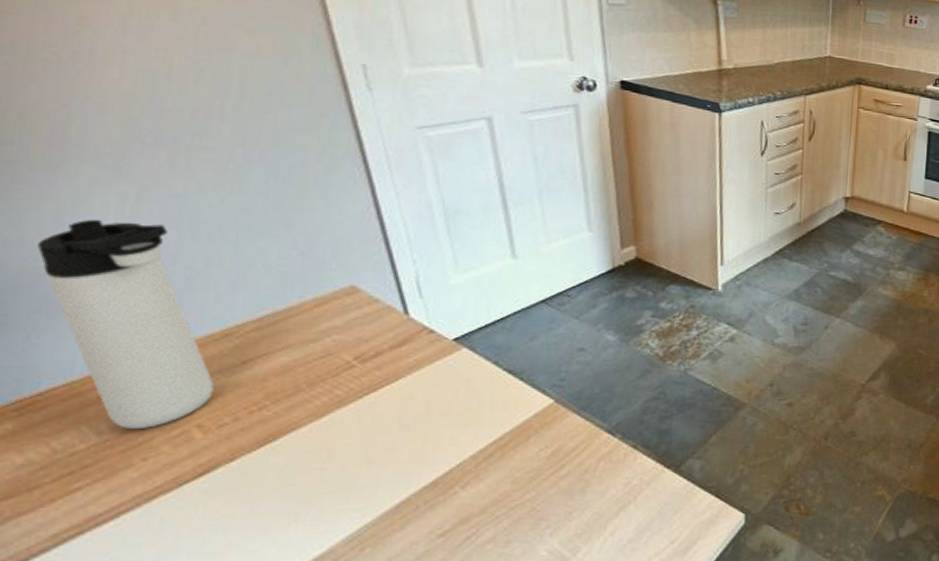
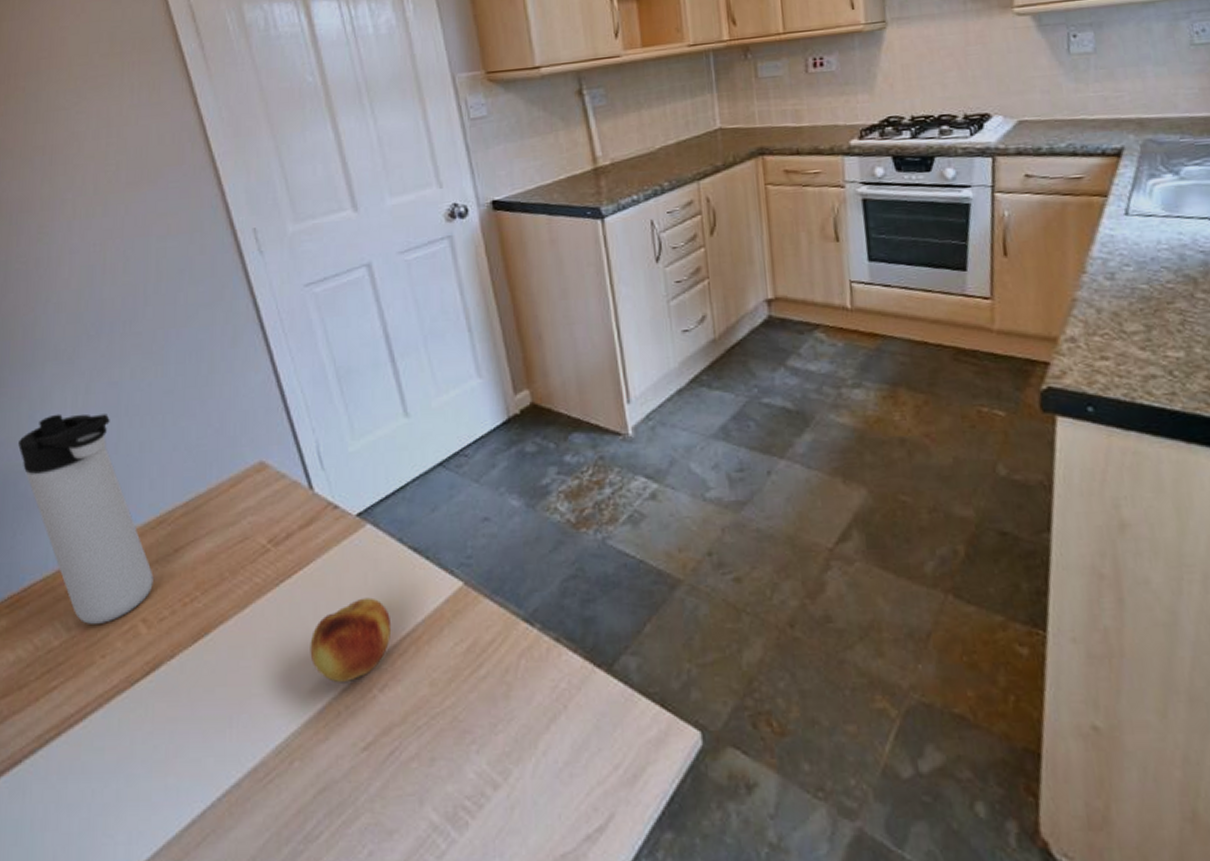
fruit: none [391,410,480,482] -> present [310,597,392,683]

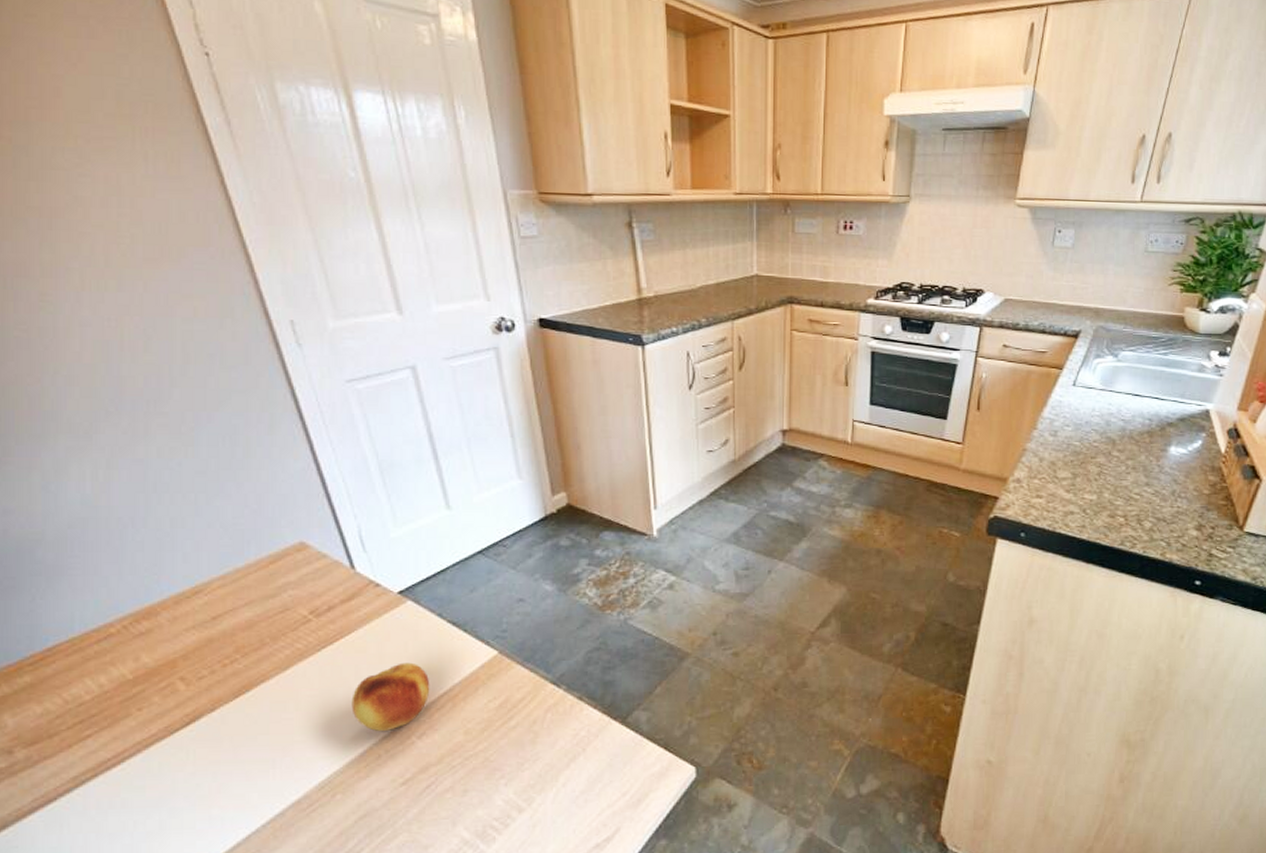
thermos bottle: present [18,414,154,624] -> none [32,486,191,681]

